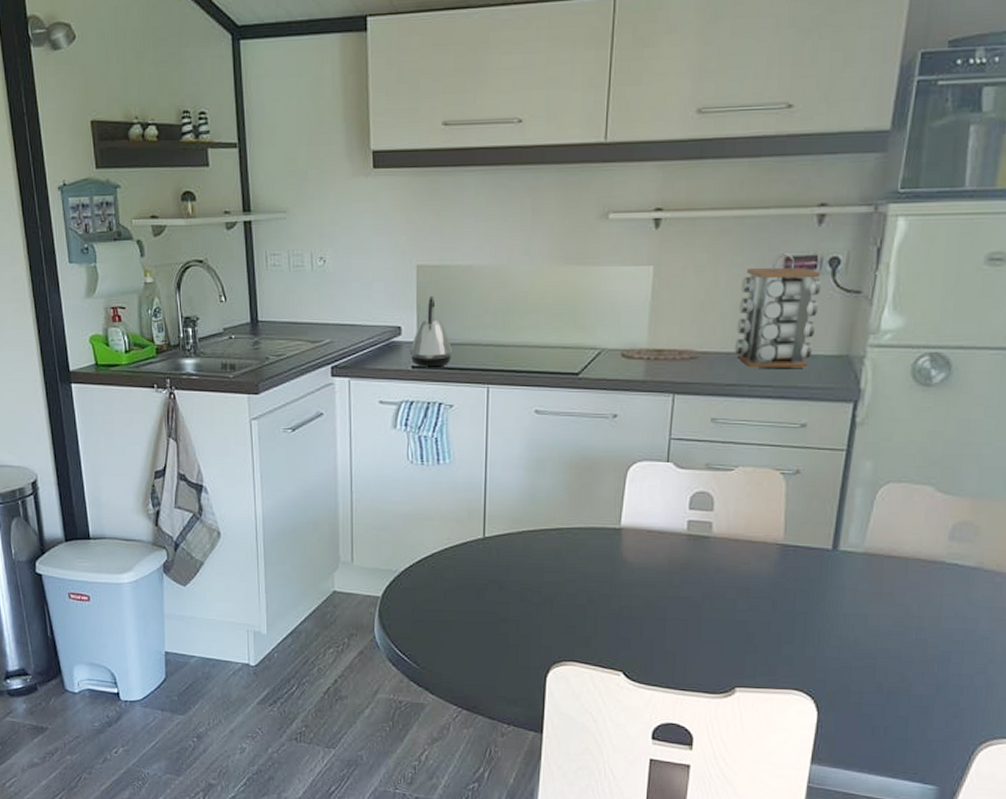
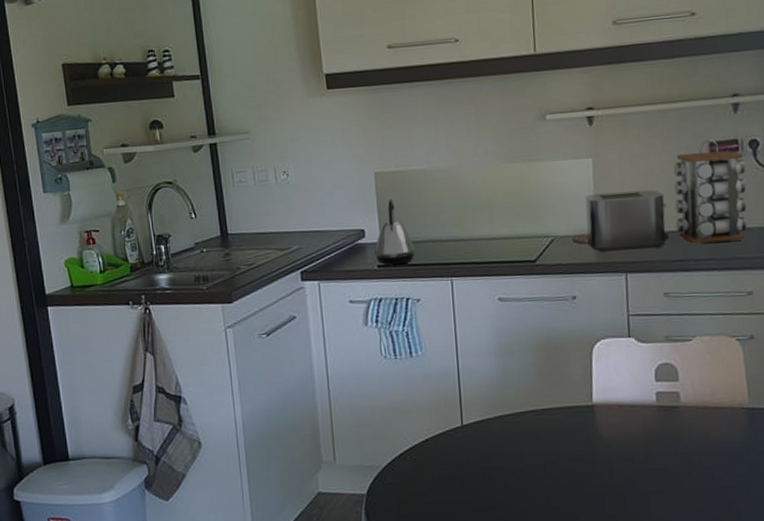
toaster: none [637,305,728,369] -> present [585,189,670,252]

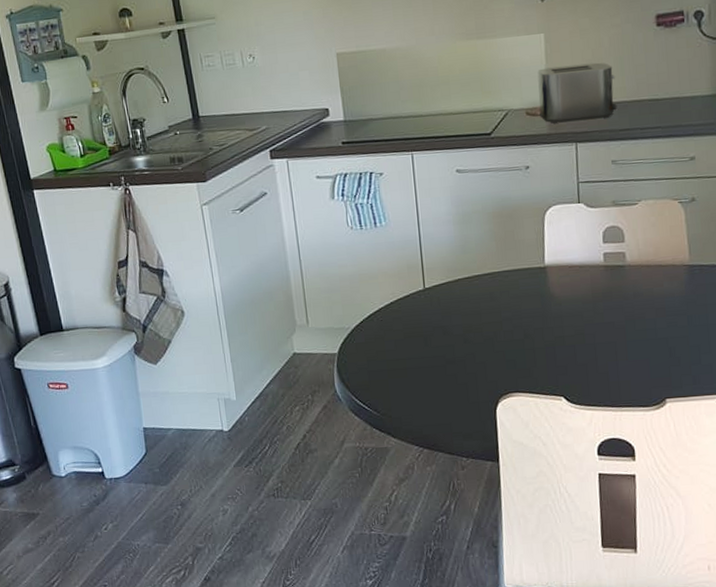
kettle: present [375,199,415,266] -> none [339,78,377,142]
spice rack: present [674,139,747,244] -> none [622,11,691,113]

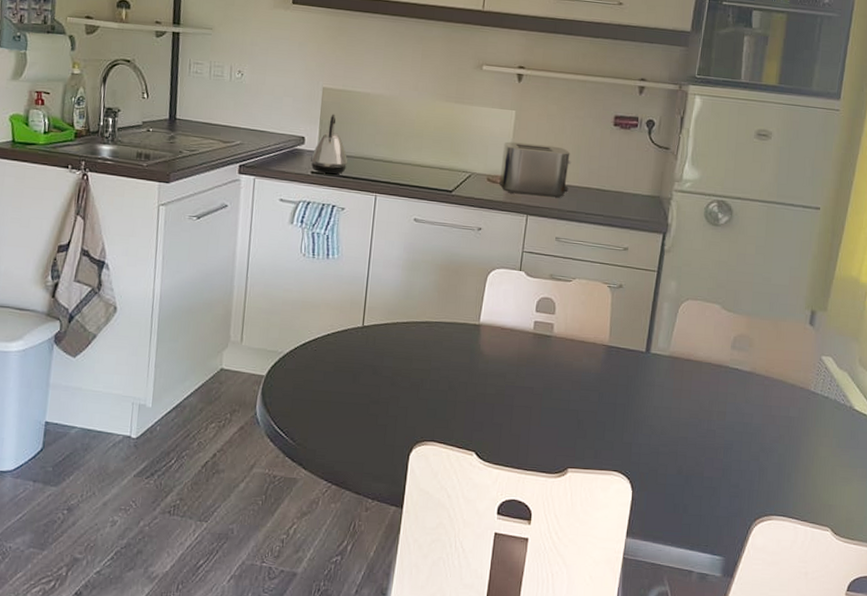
kettle: none [339,78,377,142] -> present [311,114,348,175]

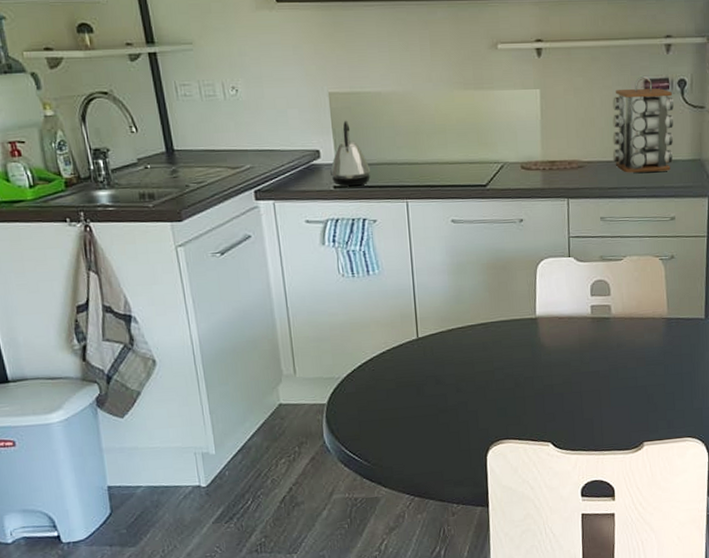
toaster: present [499,141,571,198] -> none [533,121,607,179]
spice rack: none [575,112,640,203] -> present [612,76,674,174]

